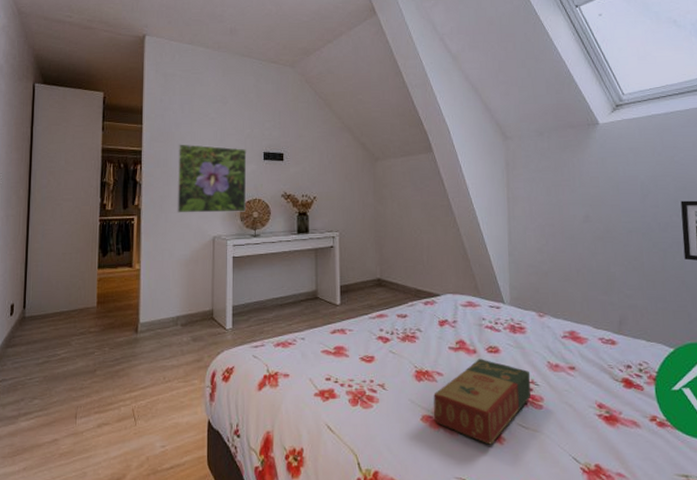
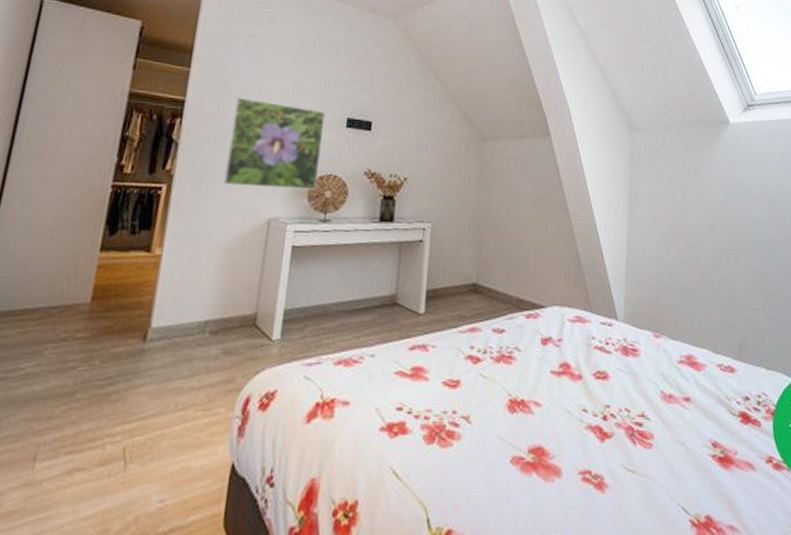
book: present [434,359,532,445] -> none [527,386,641,493]

